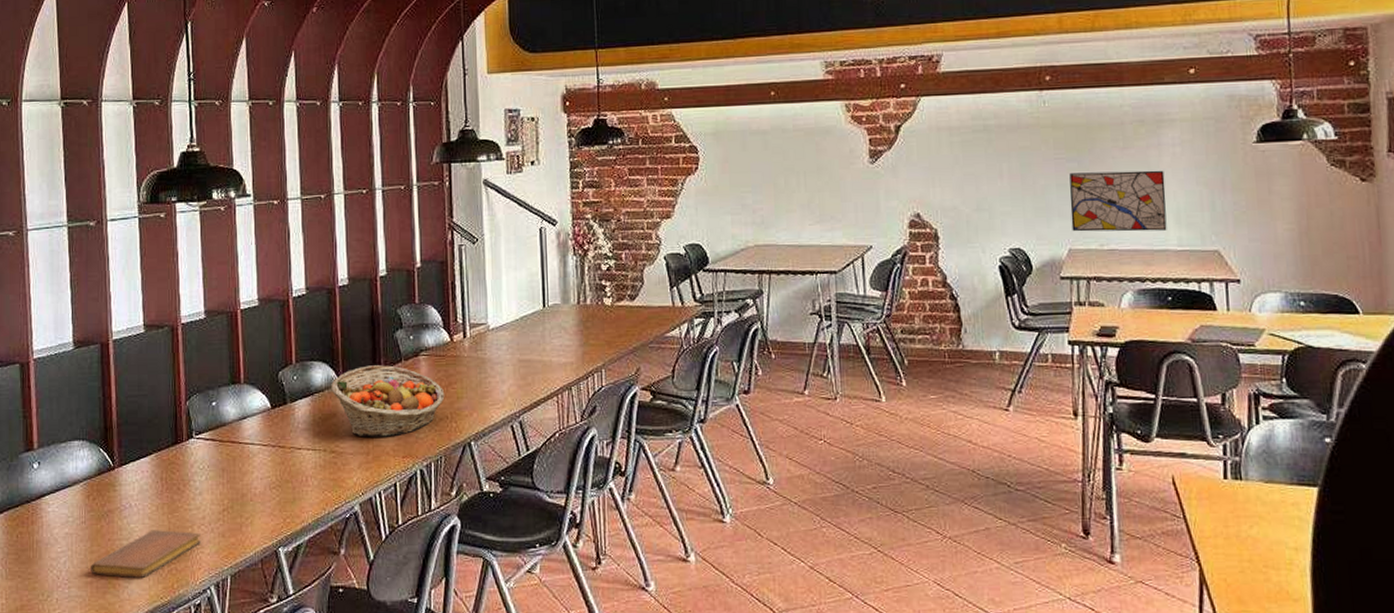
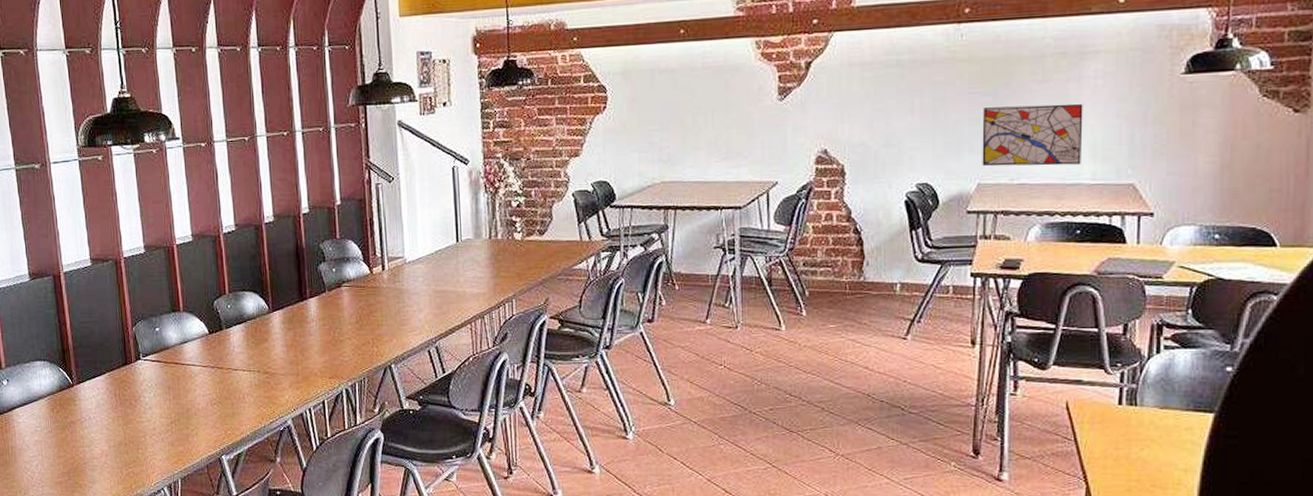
notebook: present [91,530,202,578] -> none [59,439,154,479]
fruit basket: present [331,365,445,437] -> none [262,295,367,360]

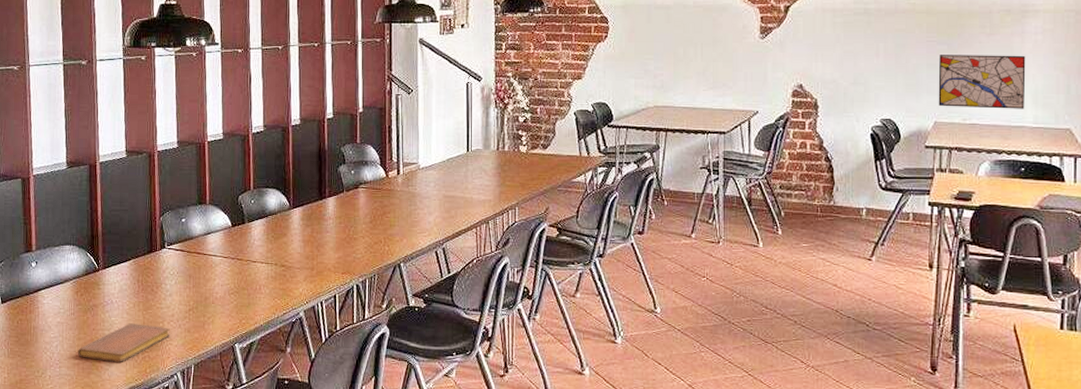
notebook: none [59,439,154,479] -> present [78,323,171,362]

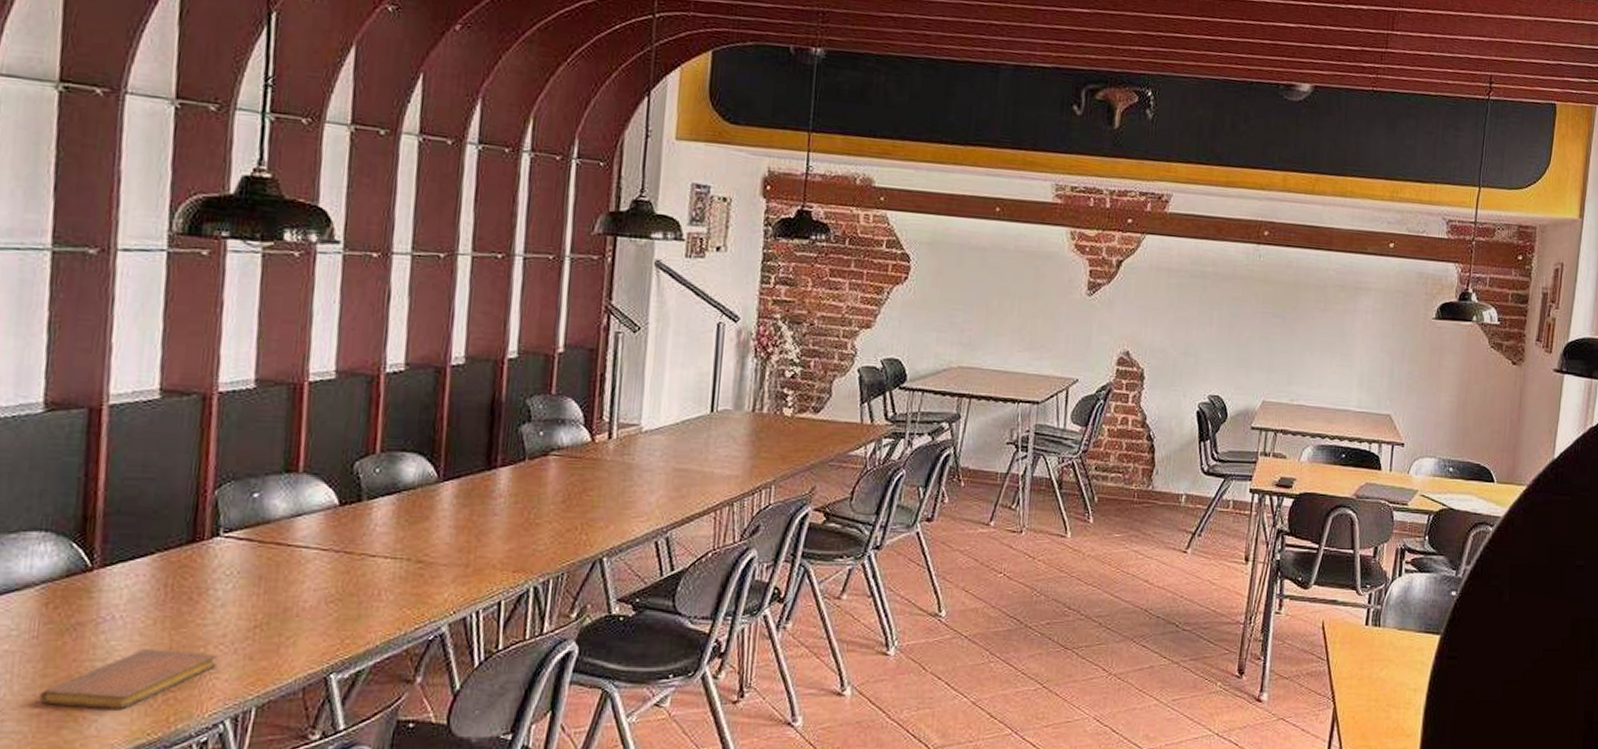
wall art: present [938,55,1026,109] -> none [1268,328,1355,392]

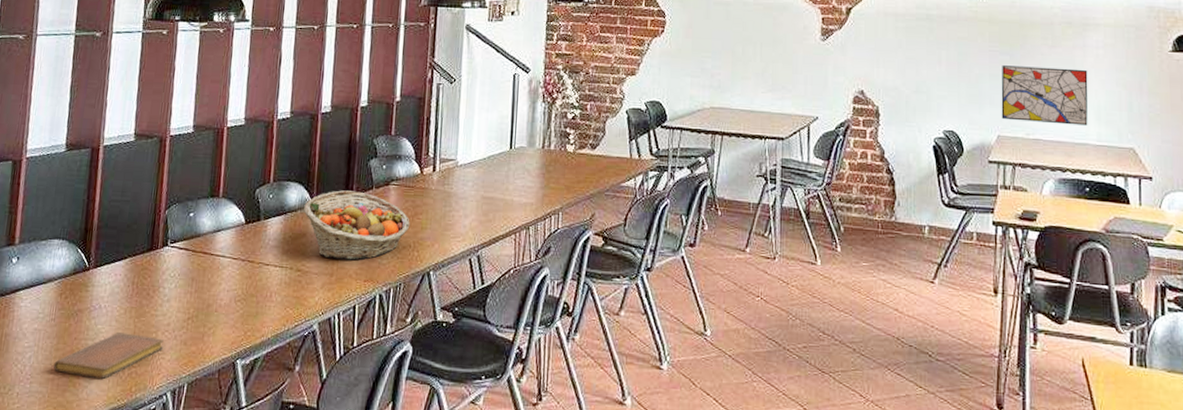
fruit basket: none [426,462,577,548] -> present [304,190,410,261]
wall art: none [1268,328,1355,392] -> present [1001,65,1088,126]

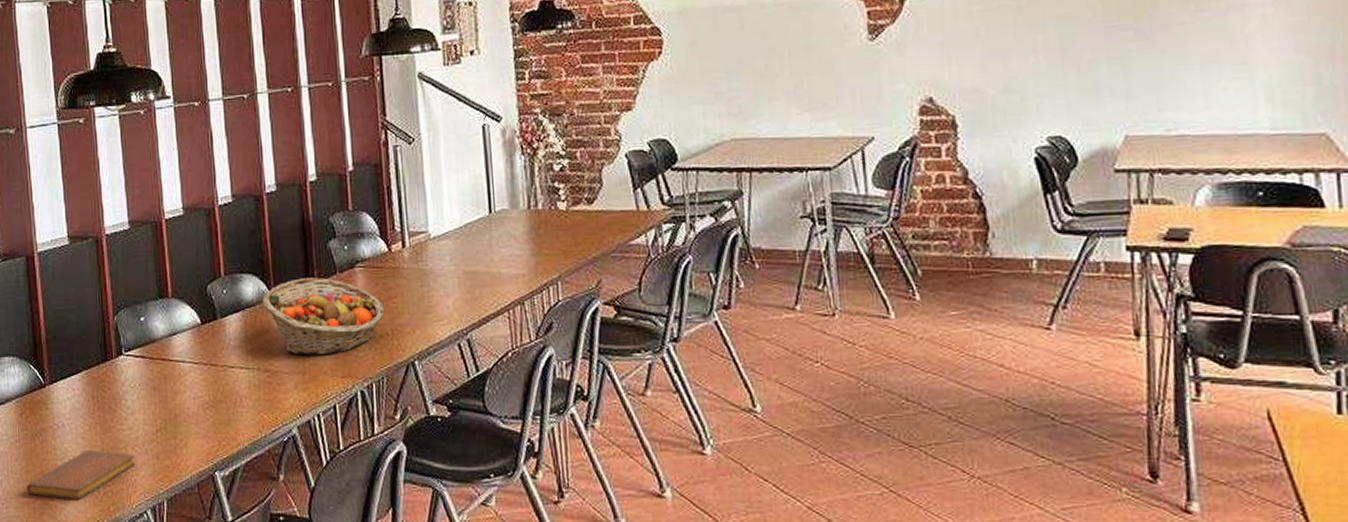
wall art: present [1001,65,1088,126] -> none [1124,36,1256,115]

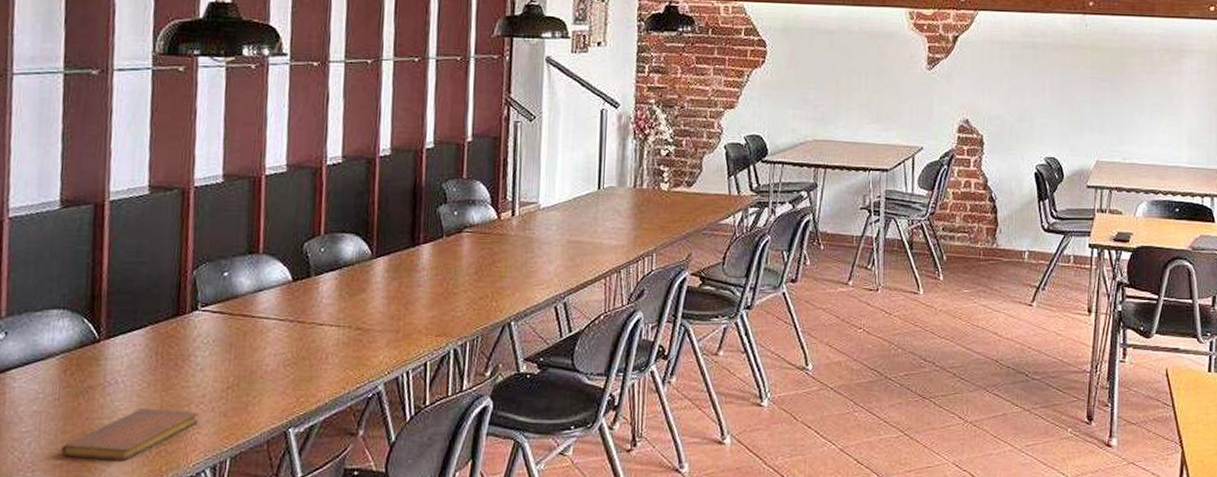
fruit basket: present [262,278,385,356] -> none [362,240,487,315]

